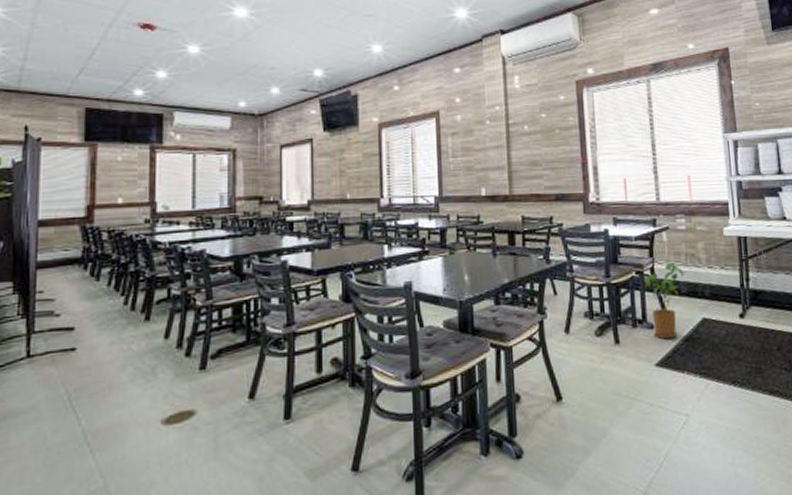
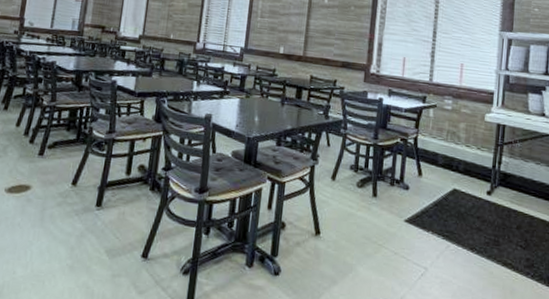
house plant: present [644,263,687,340] -> none [407,136,446,202]

